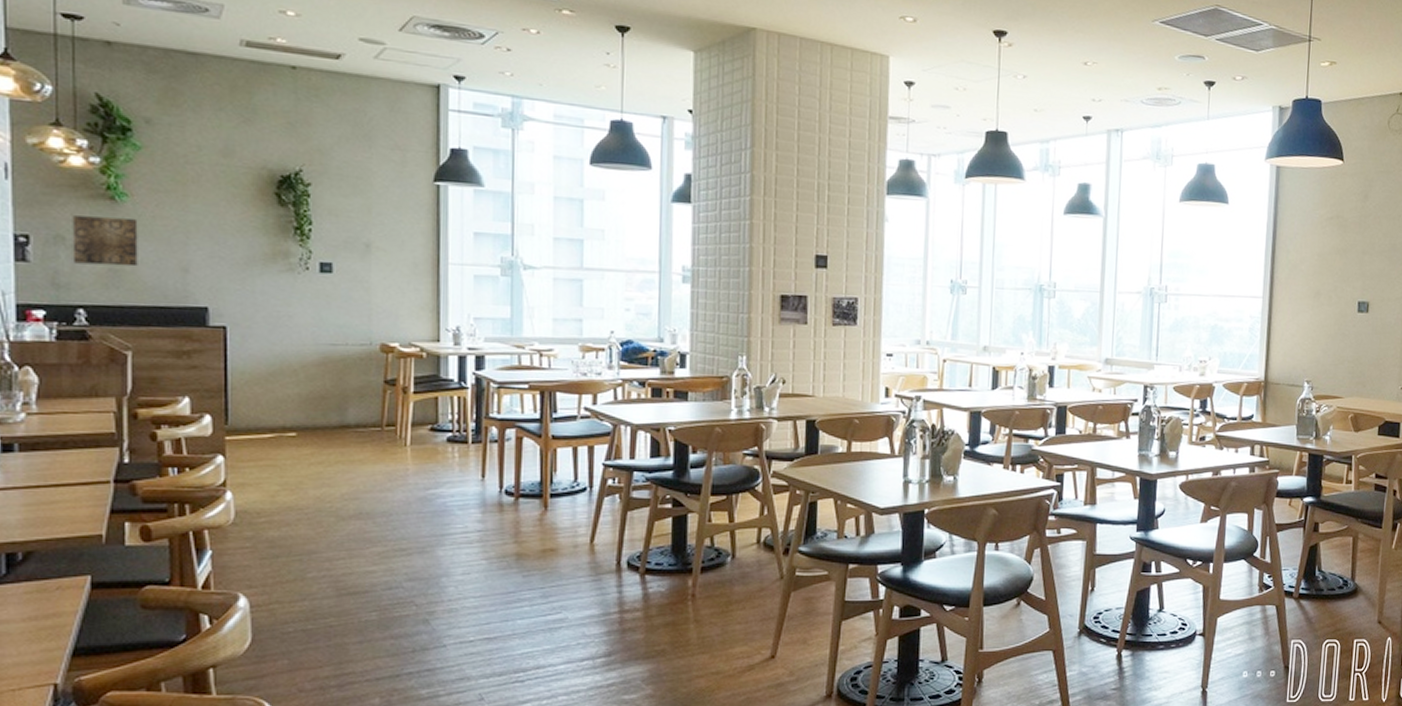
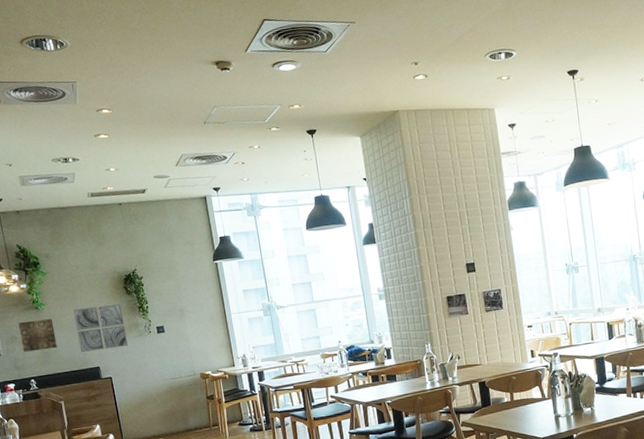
wall art: none [178,212,265,284] -> present [73,304,128,352]

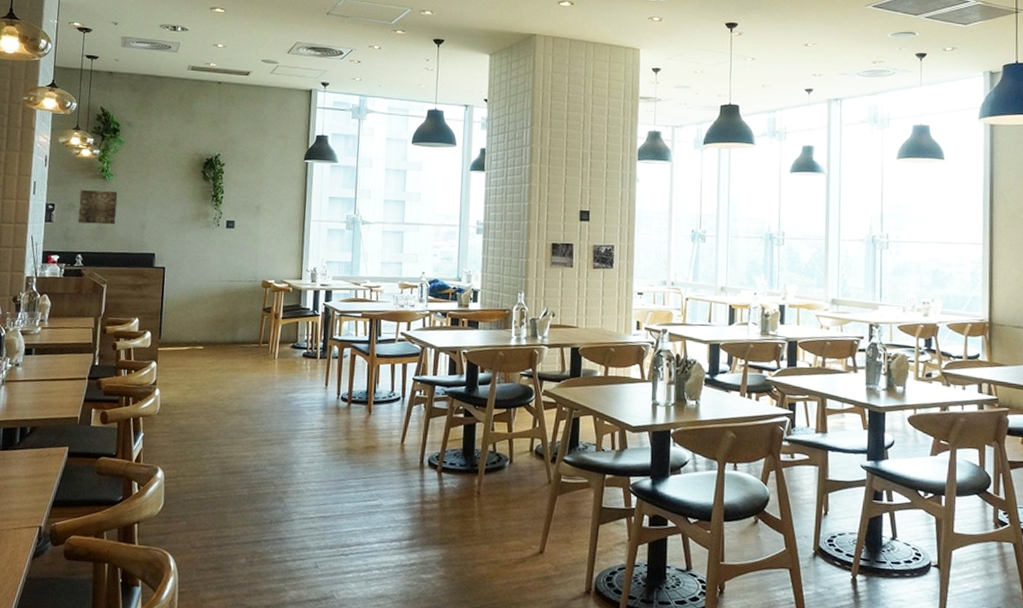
wall art: present [73,304,128,352] -> none [138,186,195,237]

